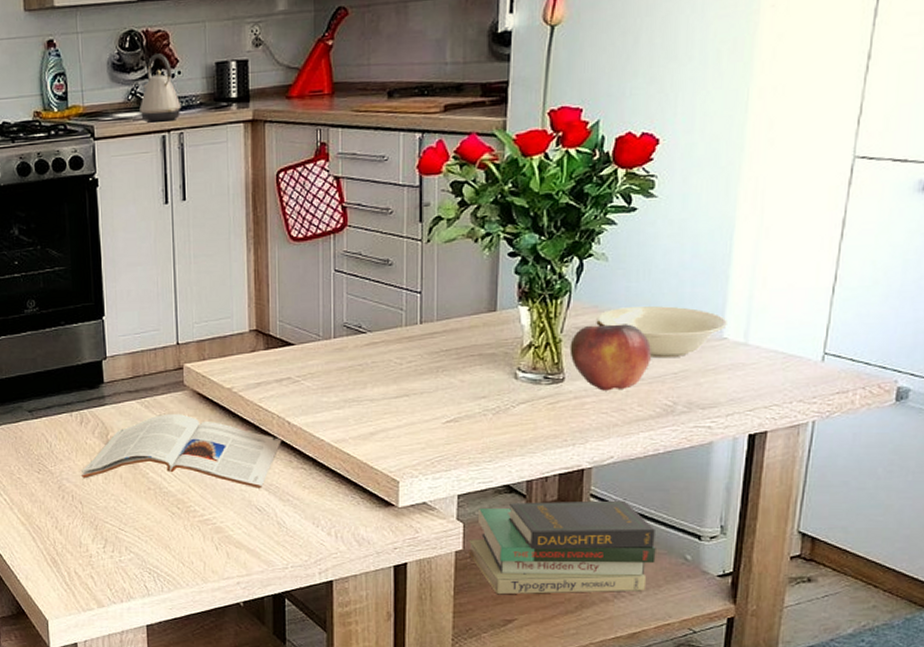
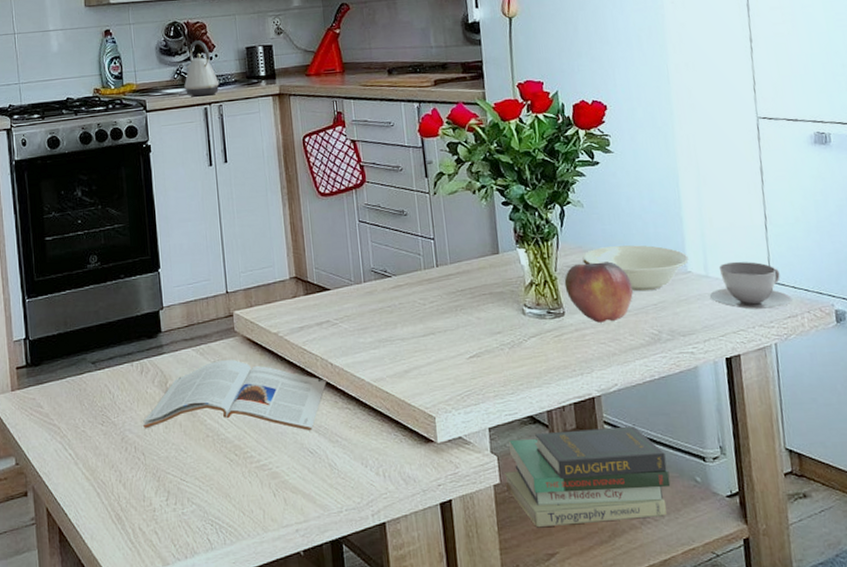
teacup: none [743,328,846,384] -> present [709,261,793,310]

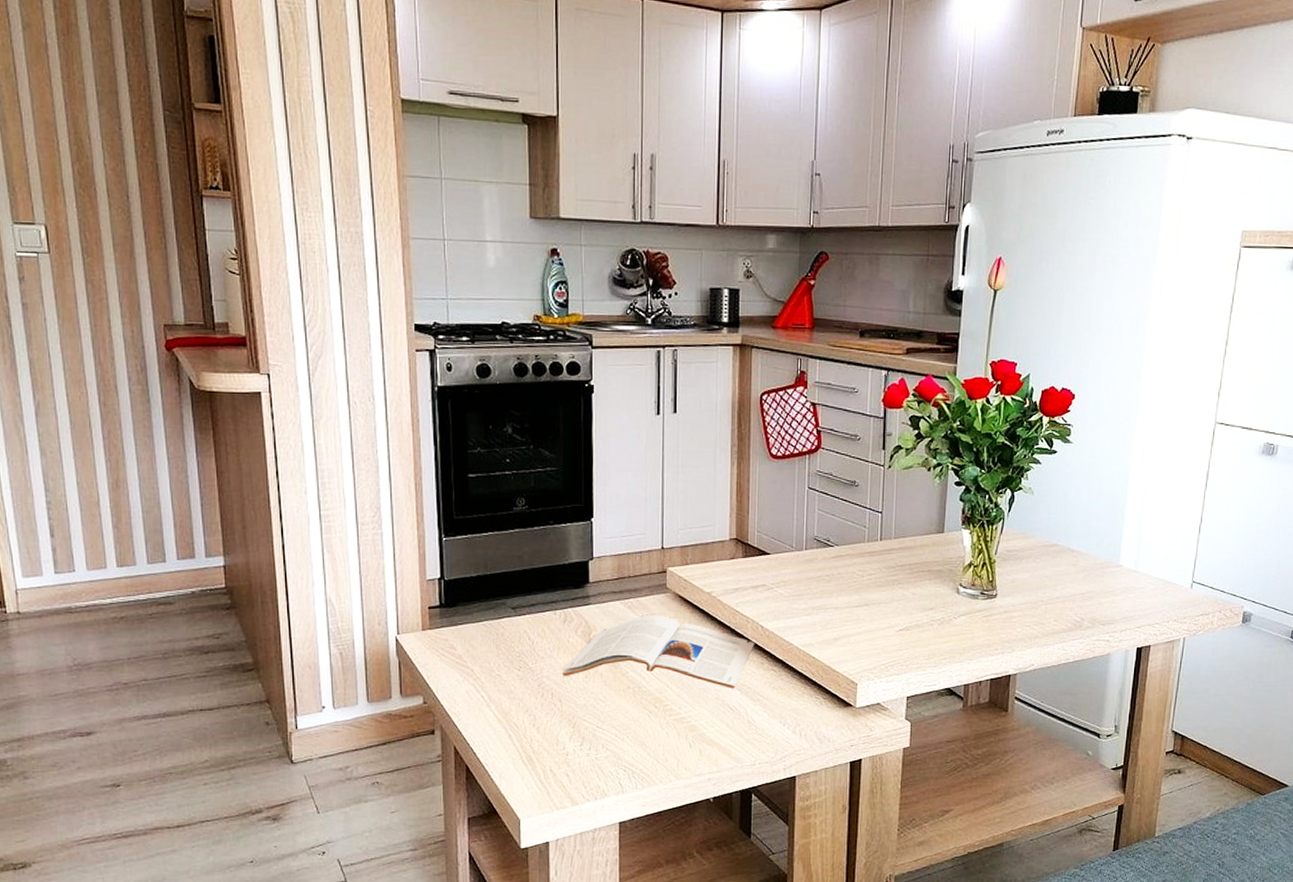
kettle: present [184,40,220,97] -> none [637,274,677,338]
books: present [503,425,671,528] -> none [913,703,1065,788]
fruit: present [564,259,633,323] -> none [1002,545,1066,607]
bowl: present [582,245,690,292] -> none [1023,535,1124,581]
teacup: present [709,261,793,310] -> none [1134,559,1208,606]

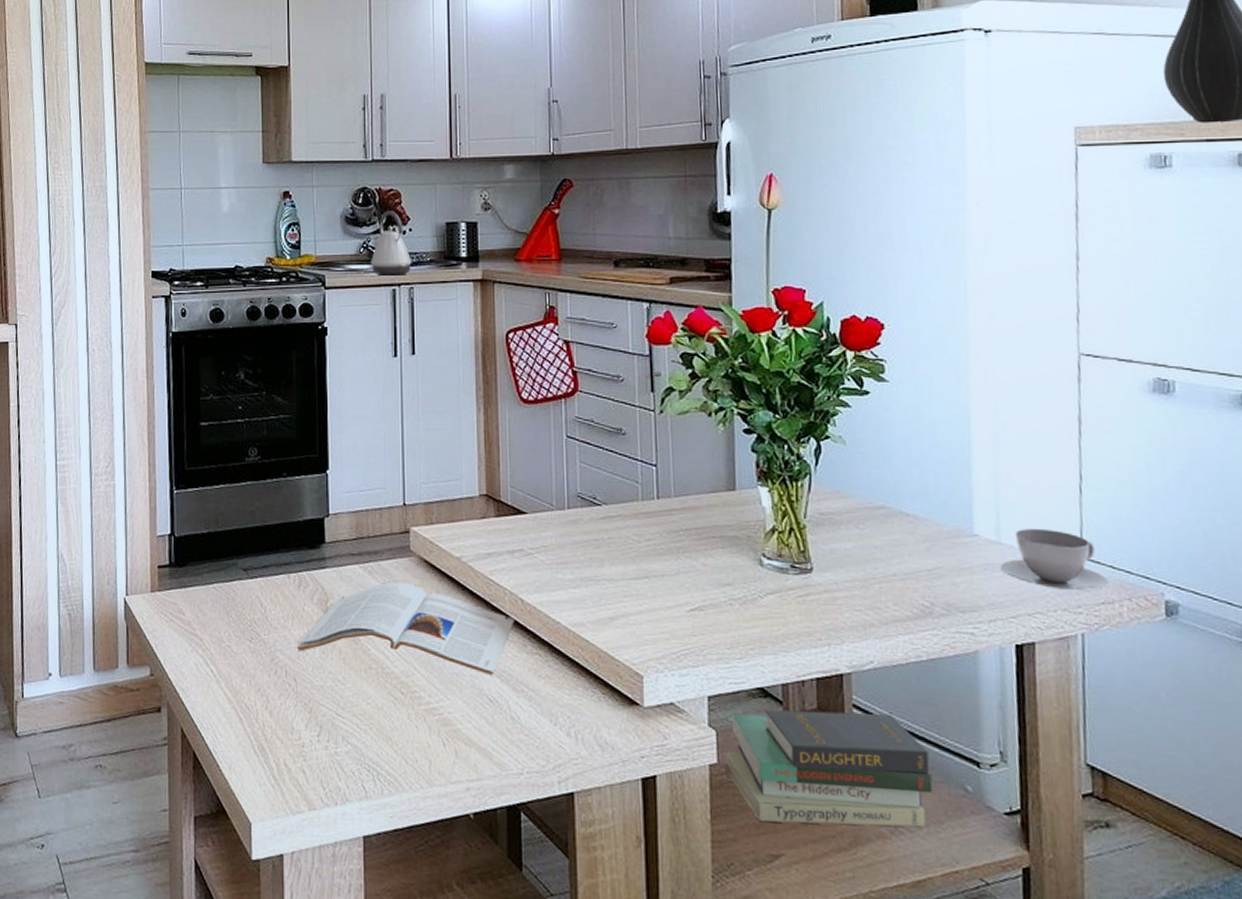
kettle: none [637,274,677,338] -> present [371,211,412,276]
books: none [913,703,1065,788] -> present [722,709,933,828]
teacup: none [1134,559,1208,606] -> present [999,528,1109,591]

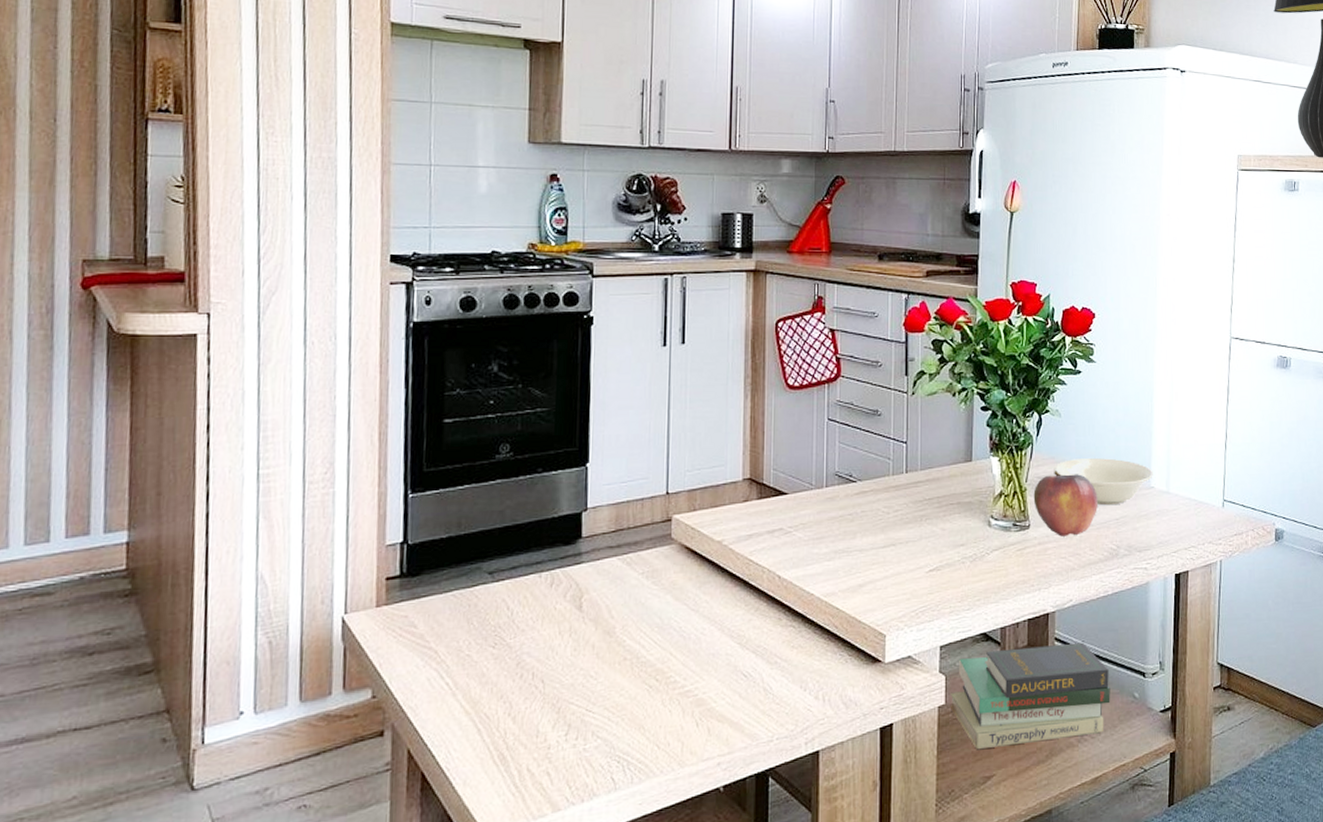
magazine: present [297,581,515,675] -> none [547,570,771,652]
kettle: present [371,211,412,276] -> none [643,199,686,265]
fruit: none [815,507,902,586] -> present [1033,470,1099,537]
bowl: none [840,495,978,554] -> present [1054,458,1154,506]
teacup: present [999,528,1109,591] -> none [1167,478,1240,527]

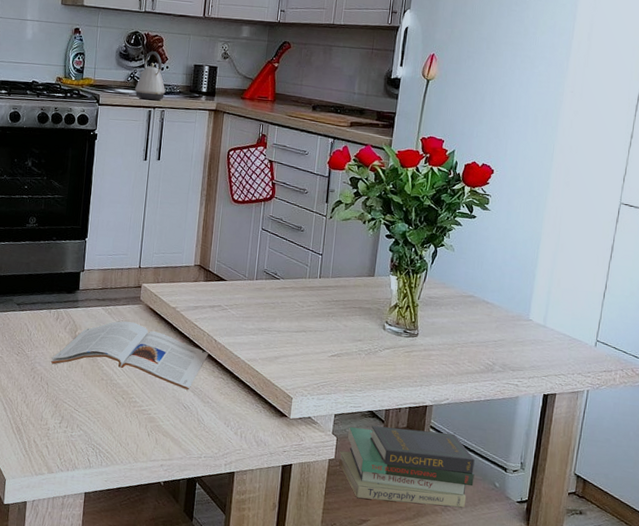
magazine: none [547,570,771,652] -> present [51,320,209,390]
kettle: none [643,199,686,265] -> present [135,51,166,101]
fruit: present [1033,470,1099,537] -> none [423,294,480,348]
bowl: present [1054,458,1154,506] -> none [443,287,534,330]

